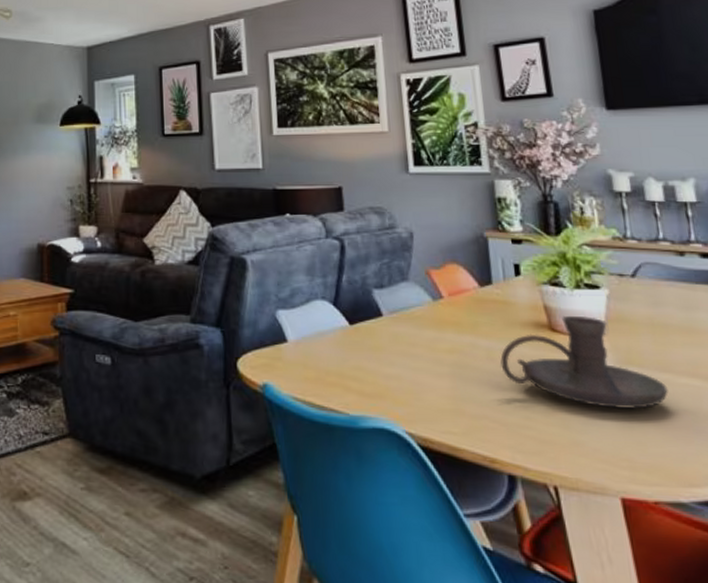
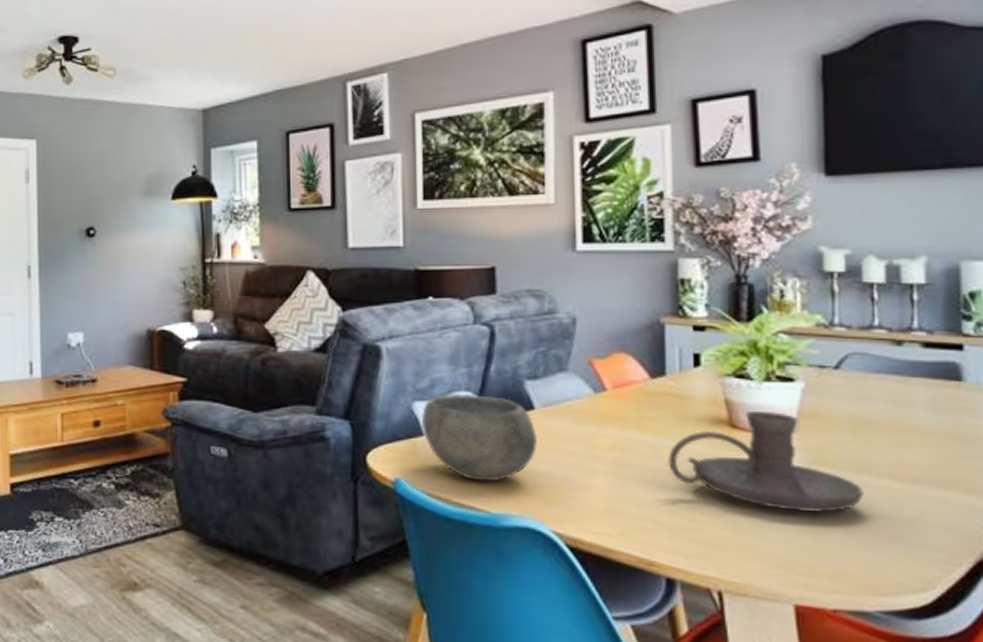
bowl: none [284,301,387,385] -> present [421,393,538,482]

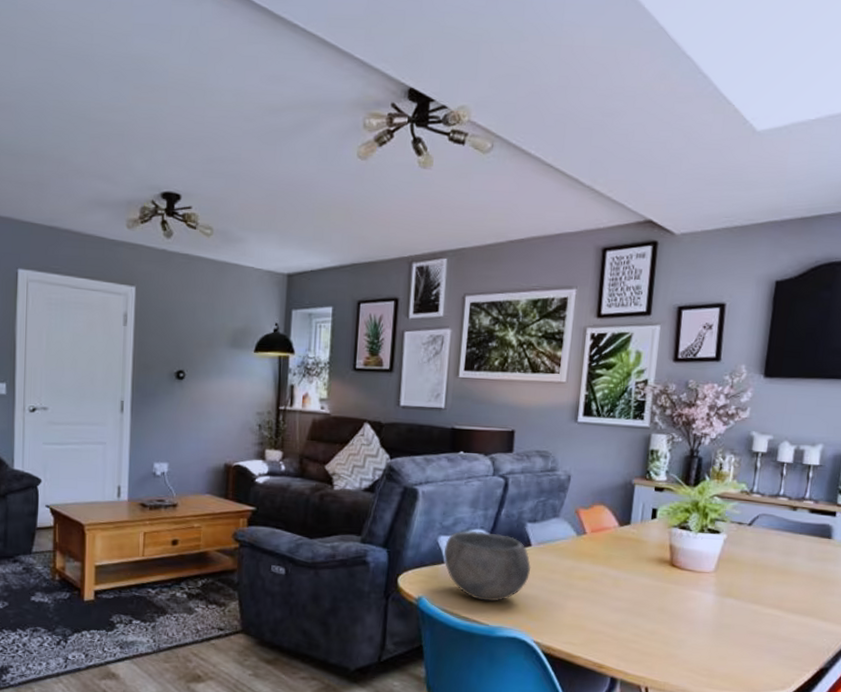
candle holder: present [668,411,864,513] -> none [623,555,755,631]

